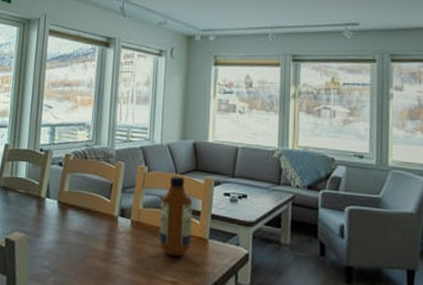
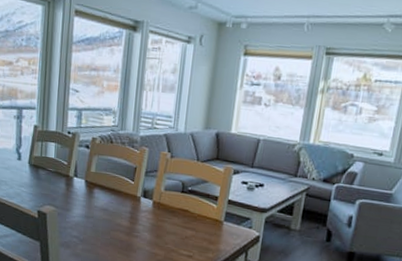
bottle: present [159,176,193,257] -> none [178,163,212,235]

